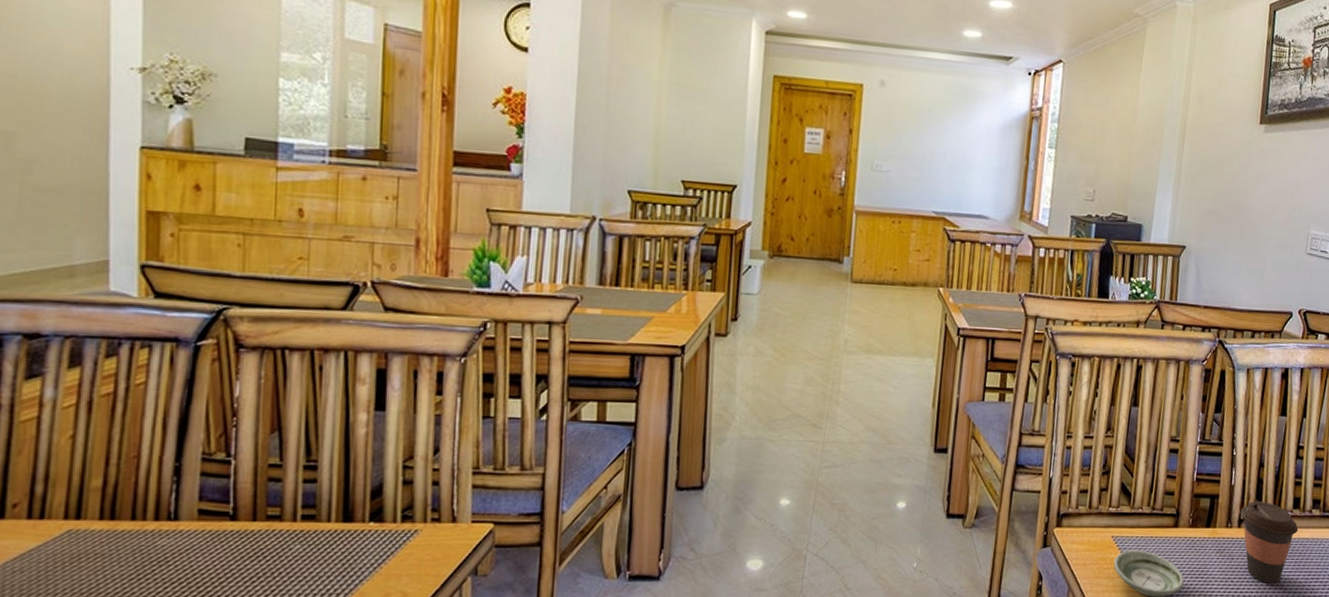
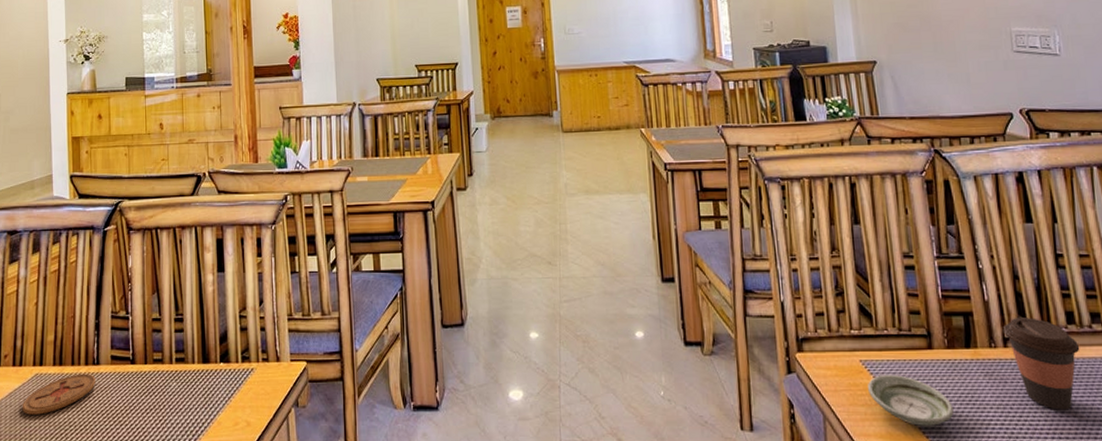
coaster: none [42,531,171,583] -> present [22,373,96,415]

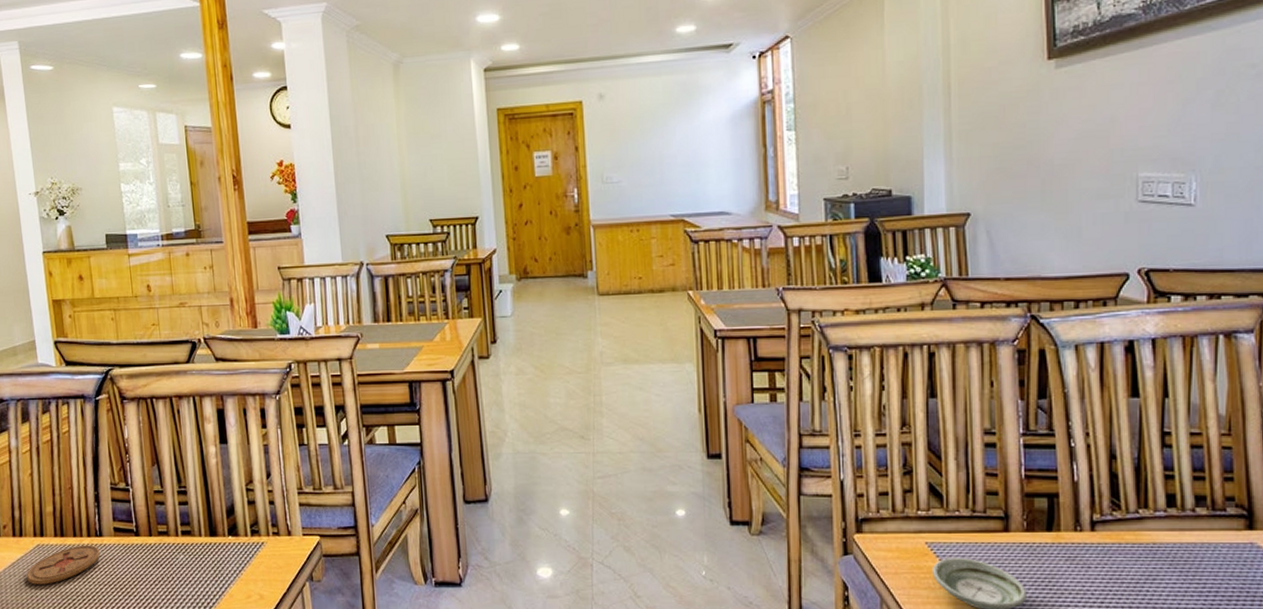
coffee cup: present [1002,318,1080,410] -> none [1091,500,1179,597]

